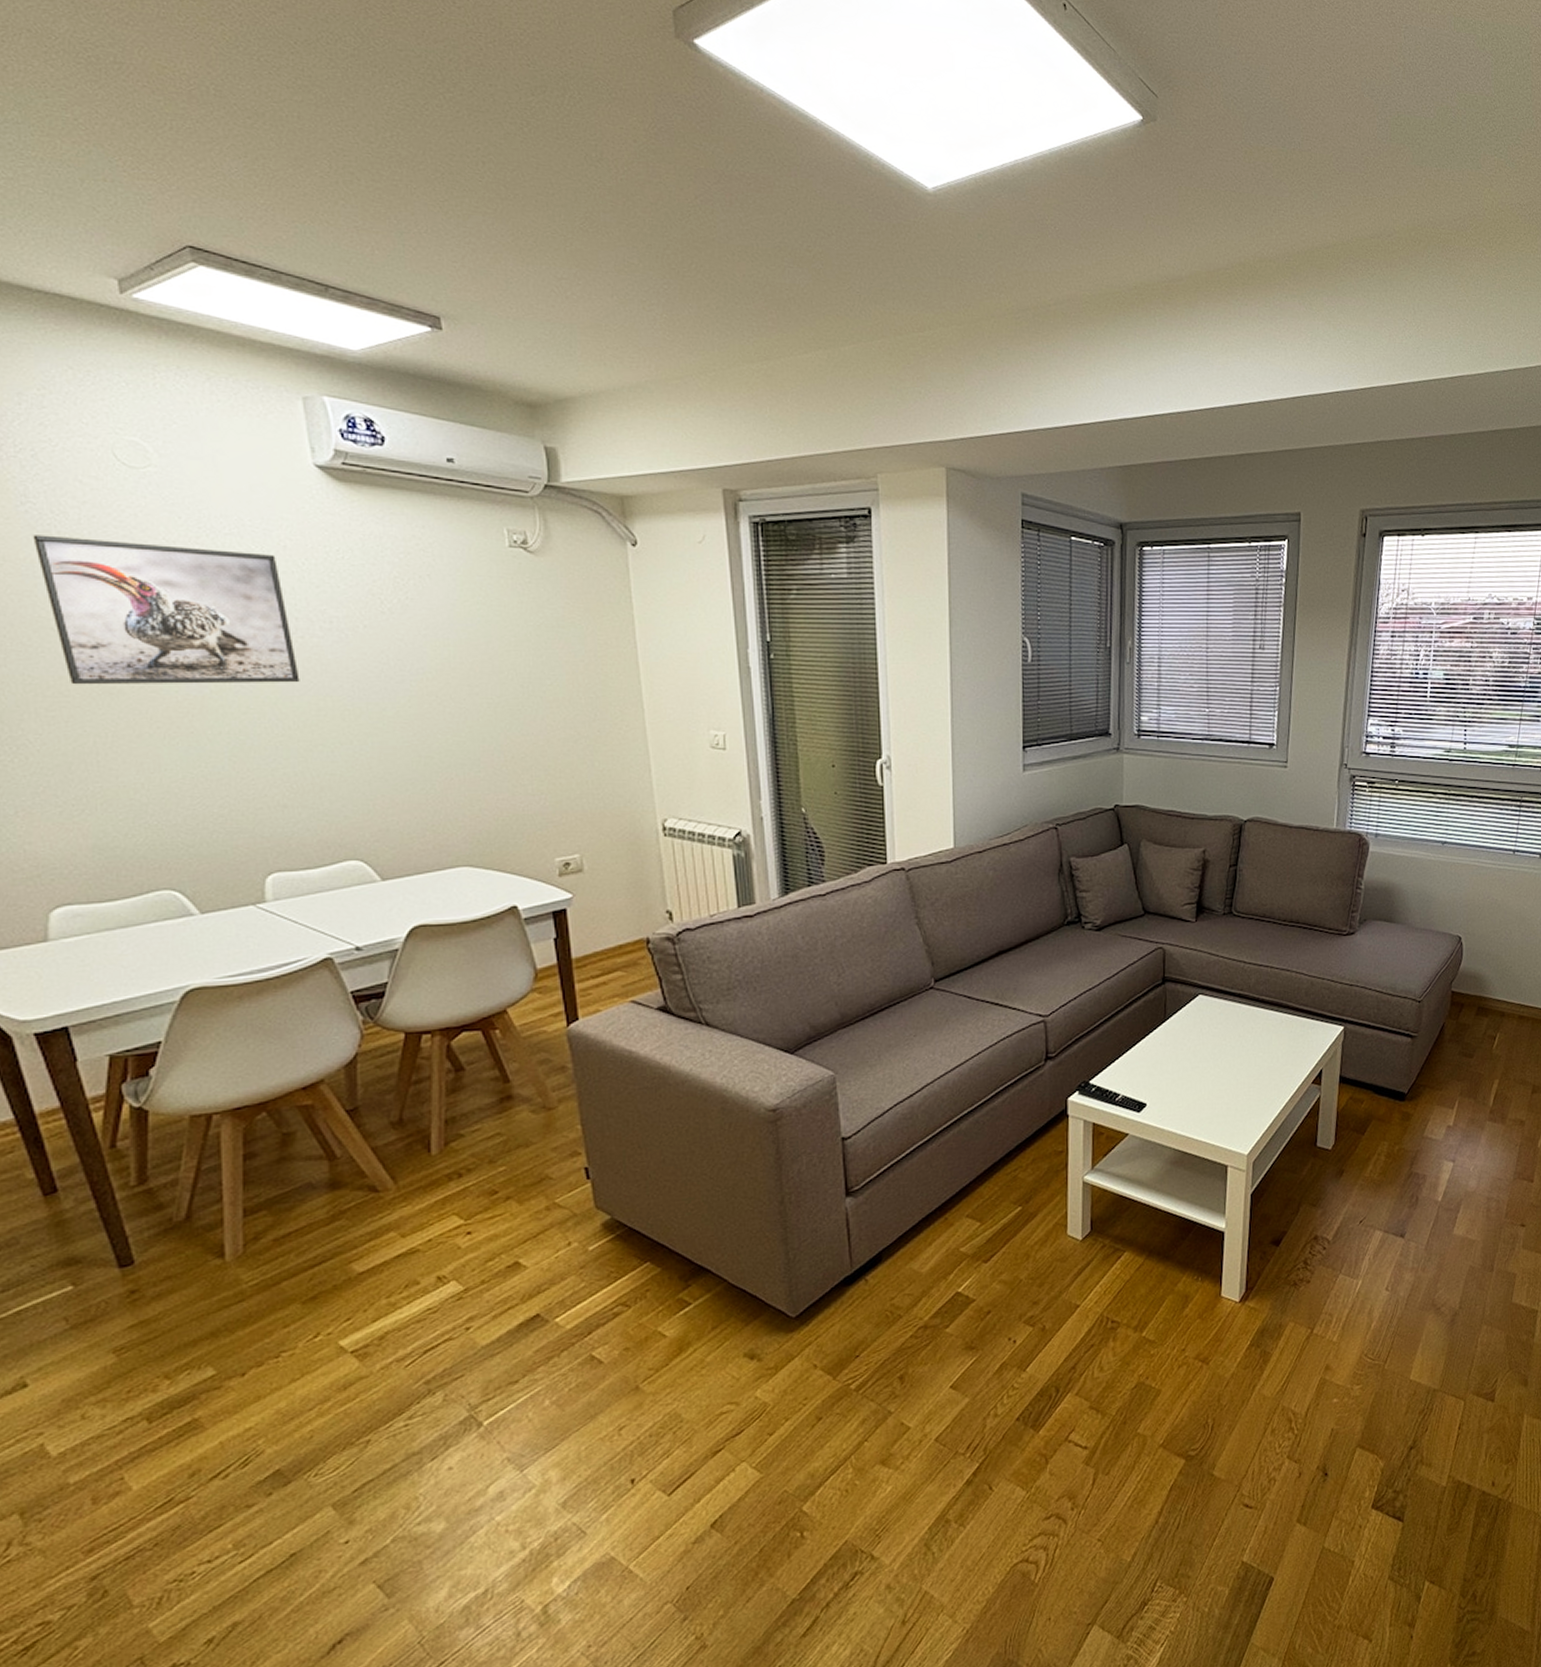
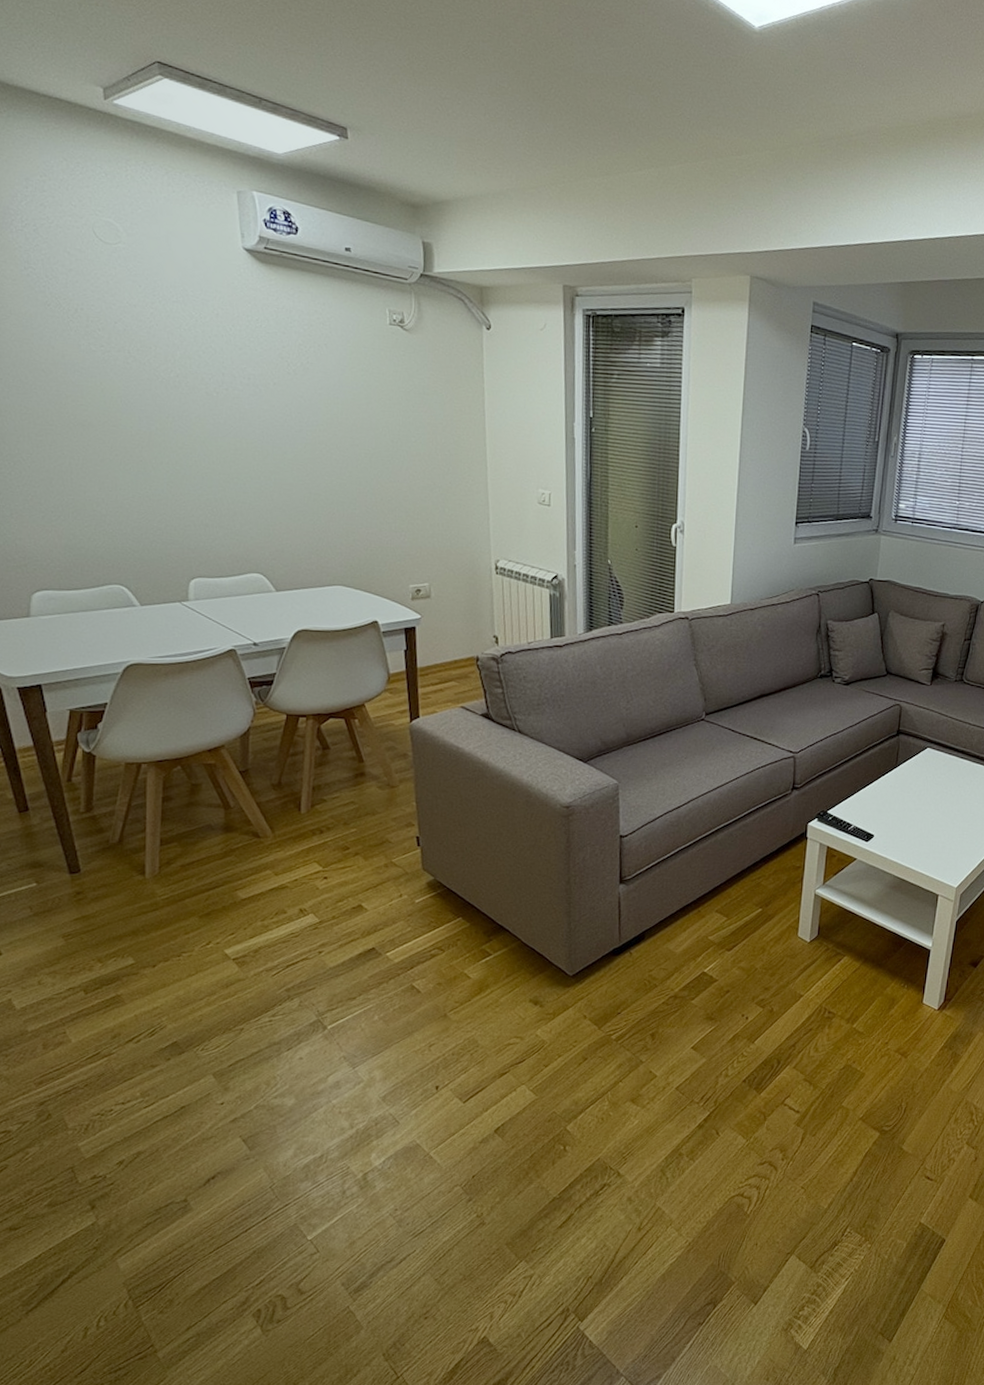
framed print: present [33,535,300,685] -> none [32,294,223,427]

